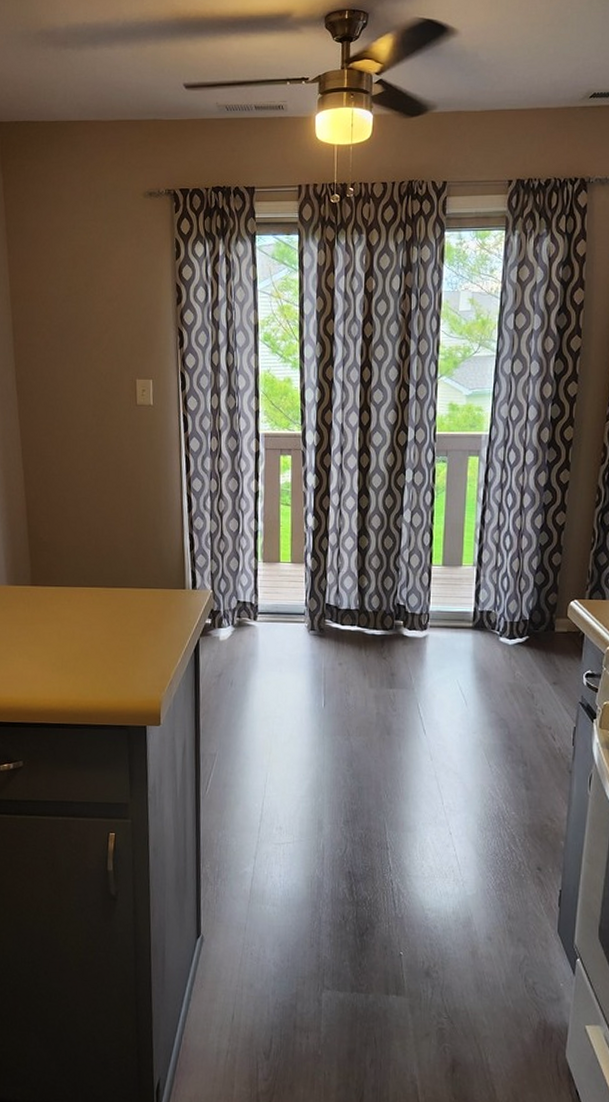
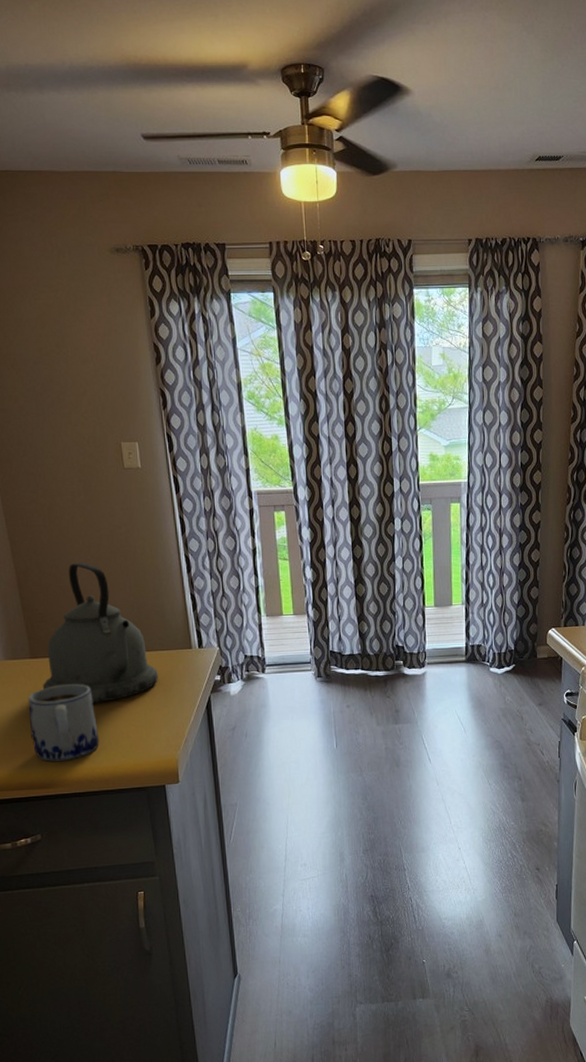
mug: none [24,613,87,690] -> present [27,683,100,762]
kettle: none [40,495,150,636] -> present [43,562,158,703]

